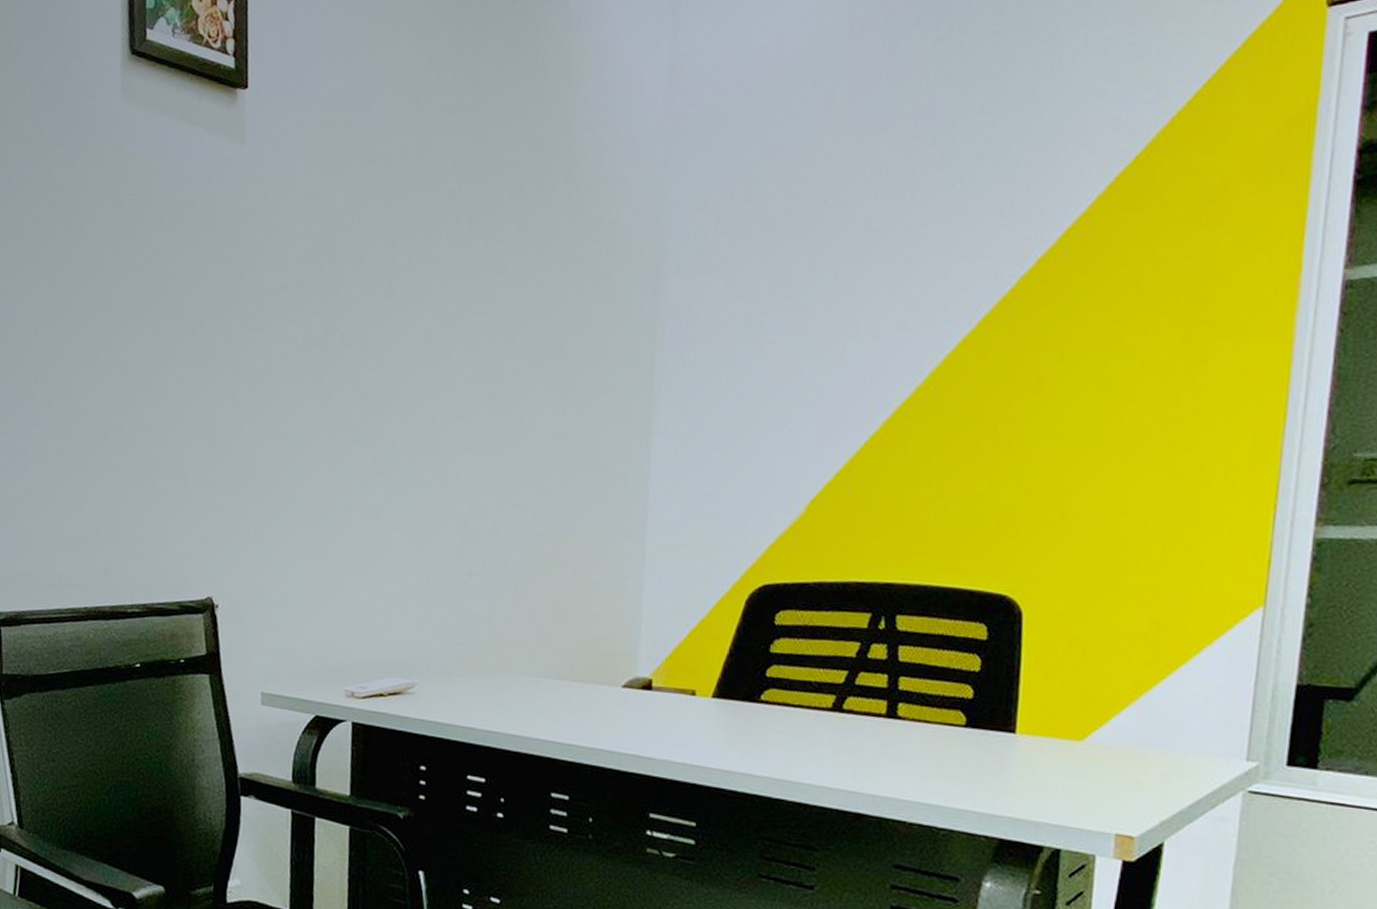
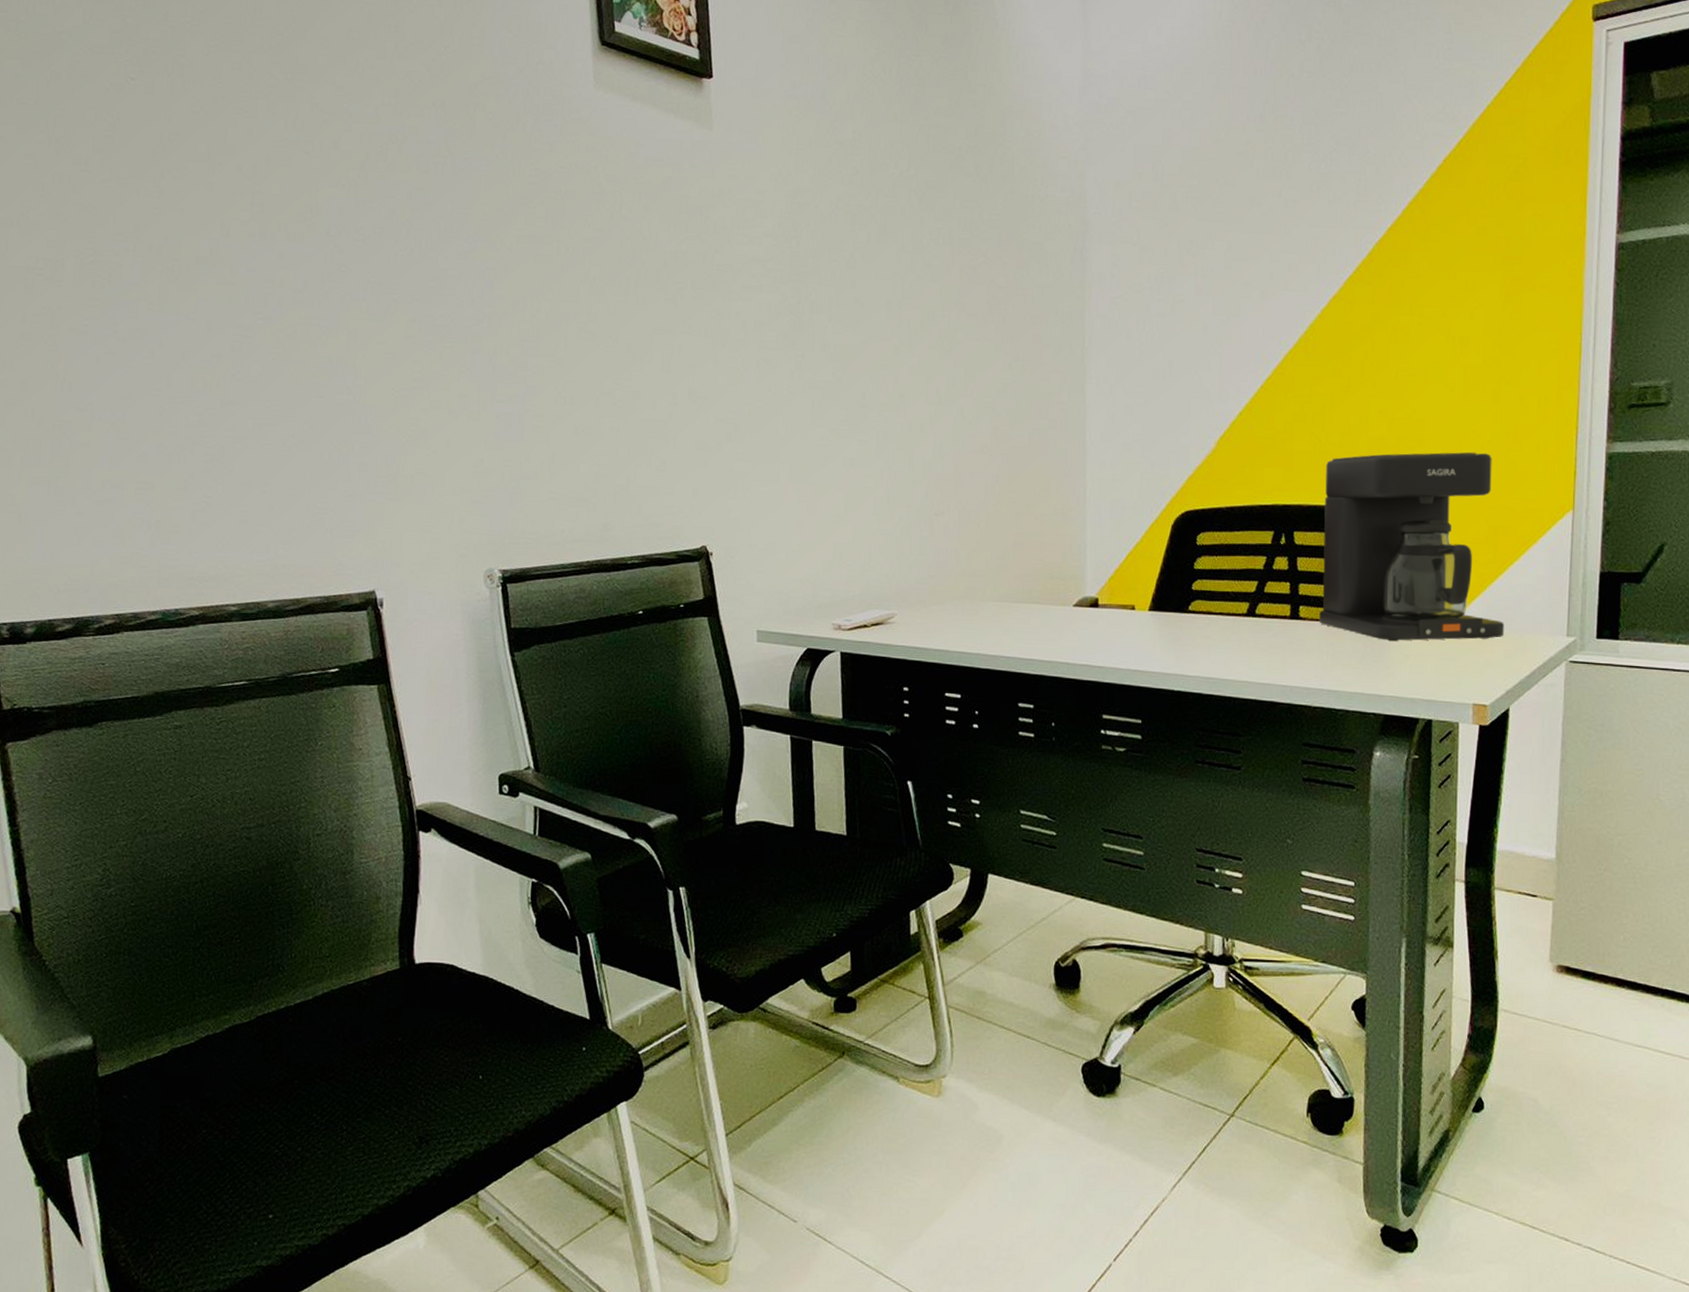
coffee maker: none [922,528,1164,757] -> present [1319,452,1505,642]

